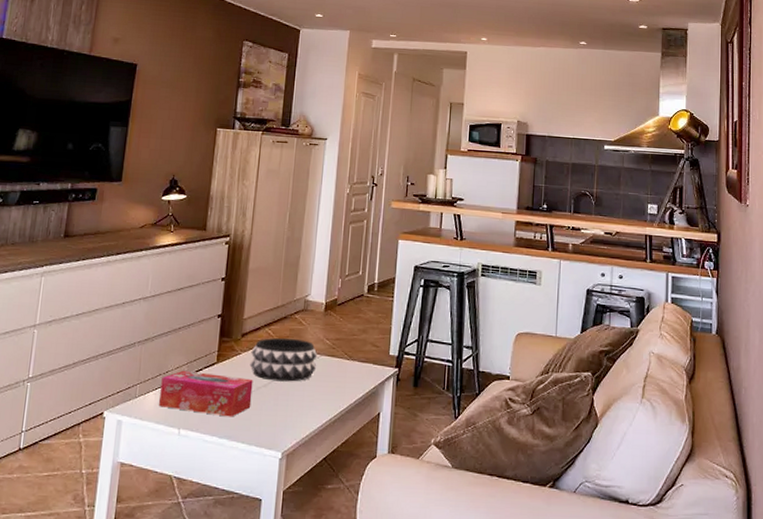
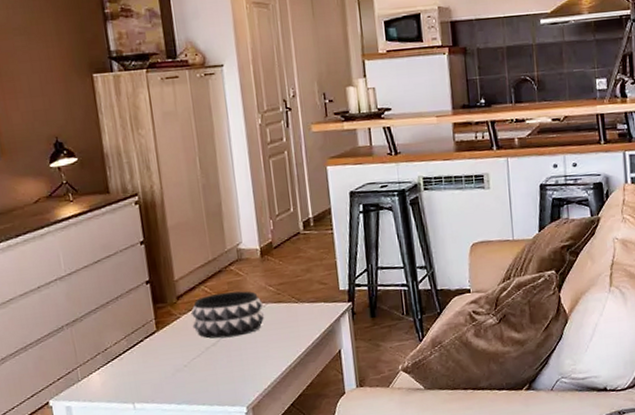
tissue box: present [159,370,253,417] -> none [101,340,204,386]

